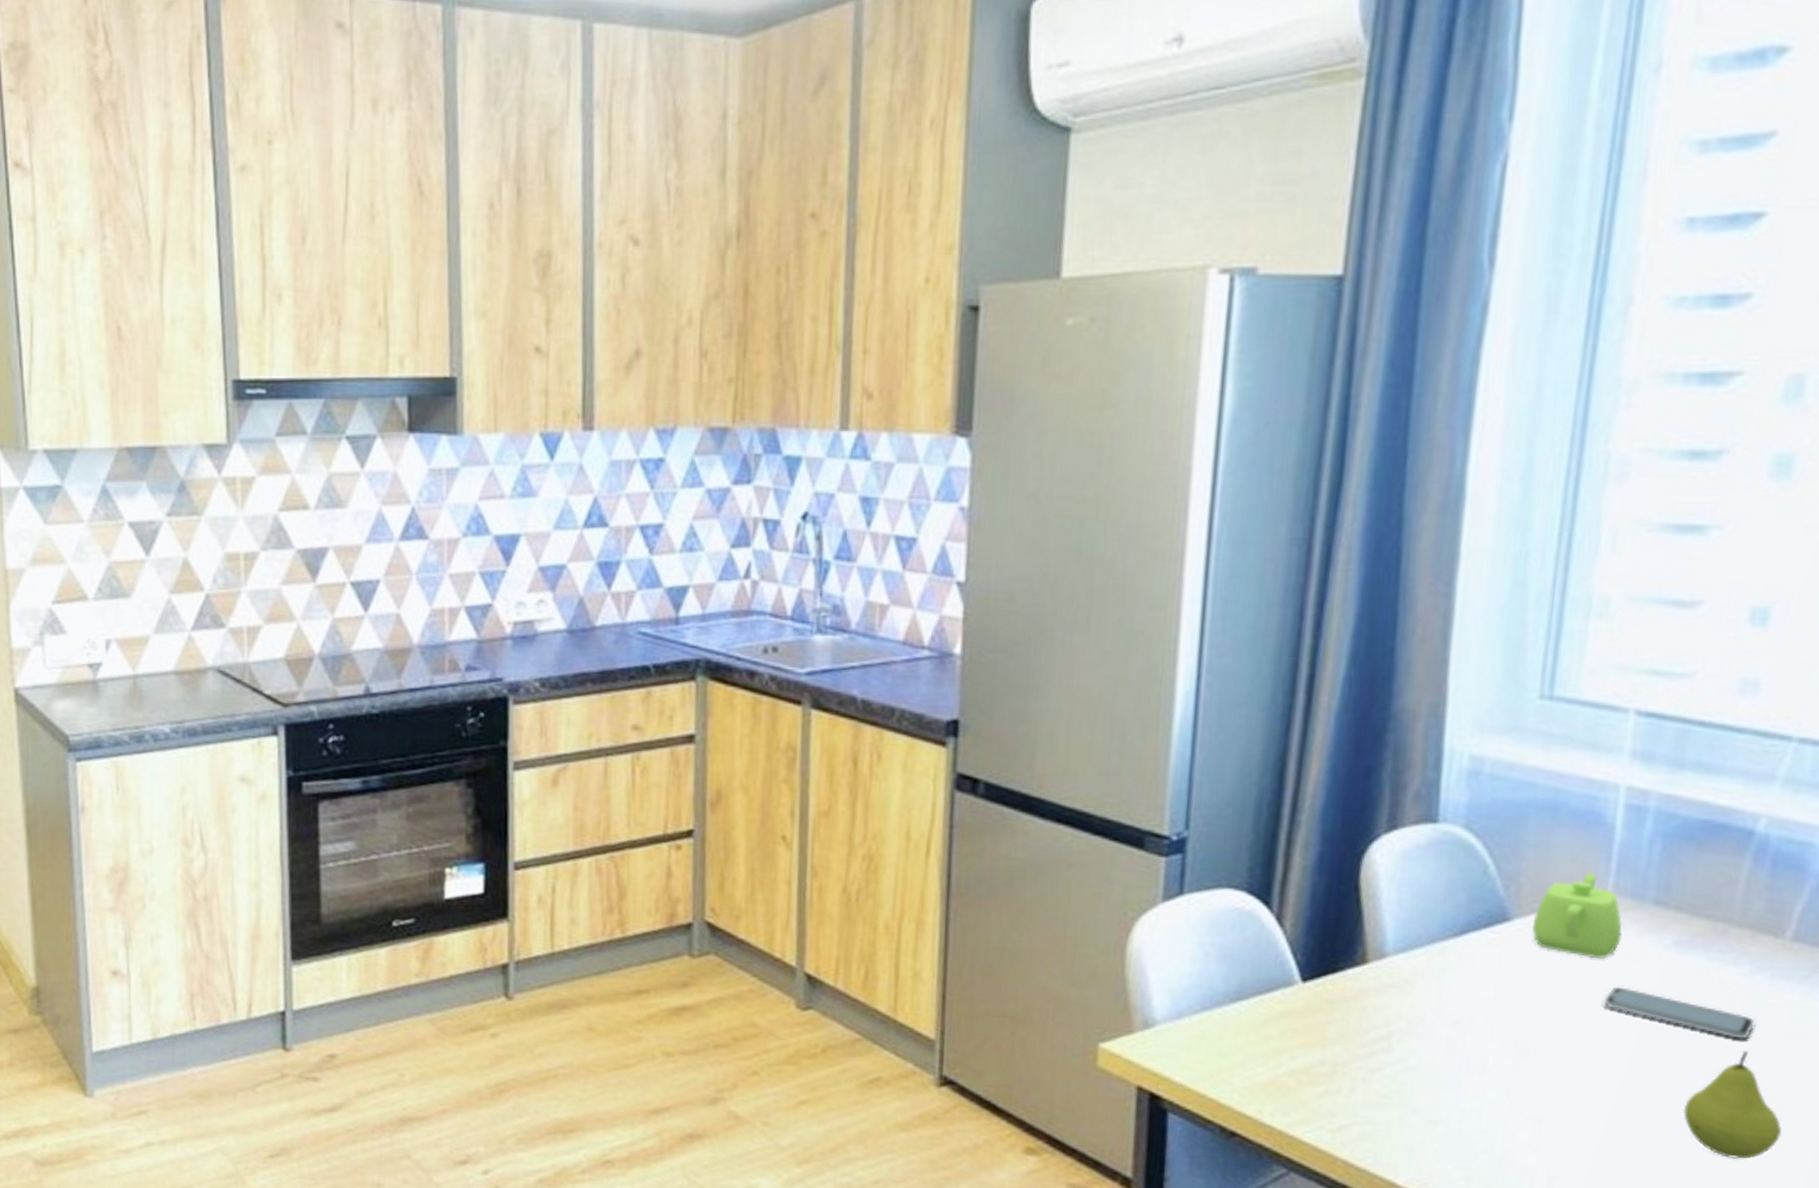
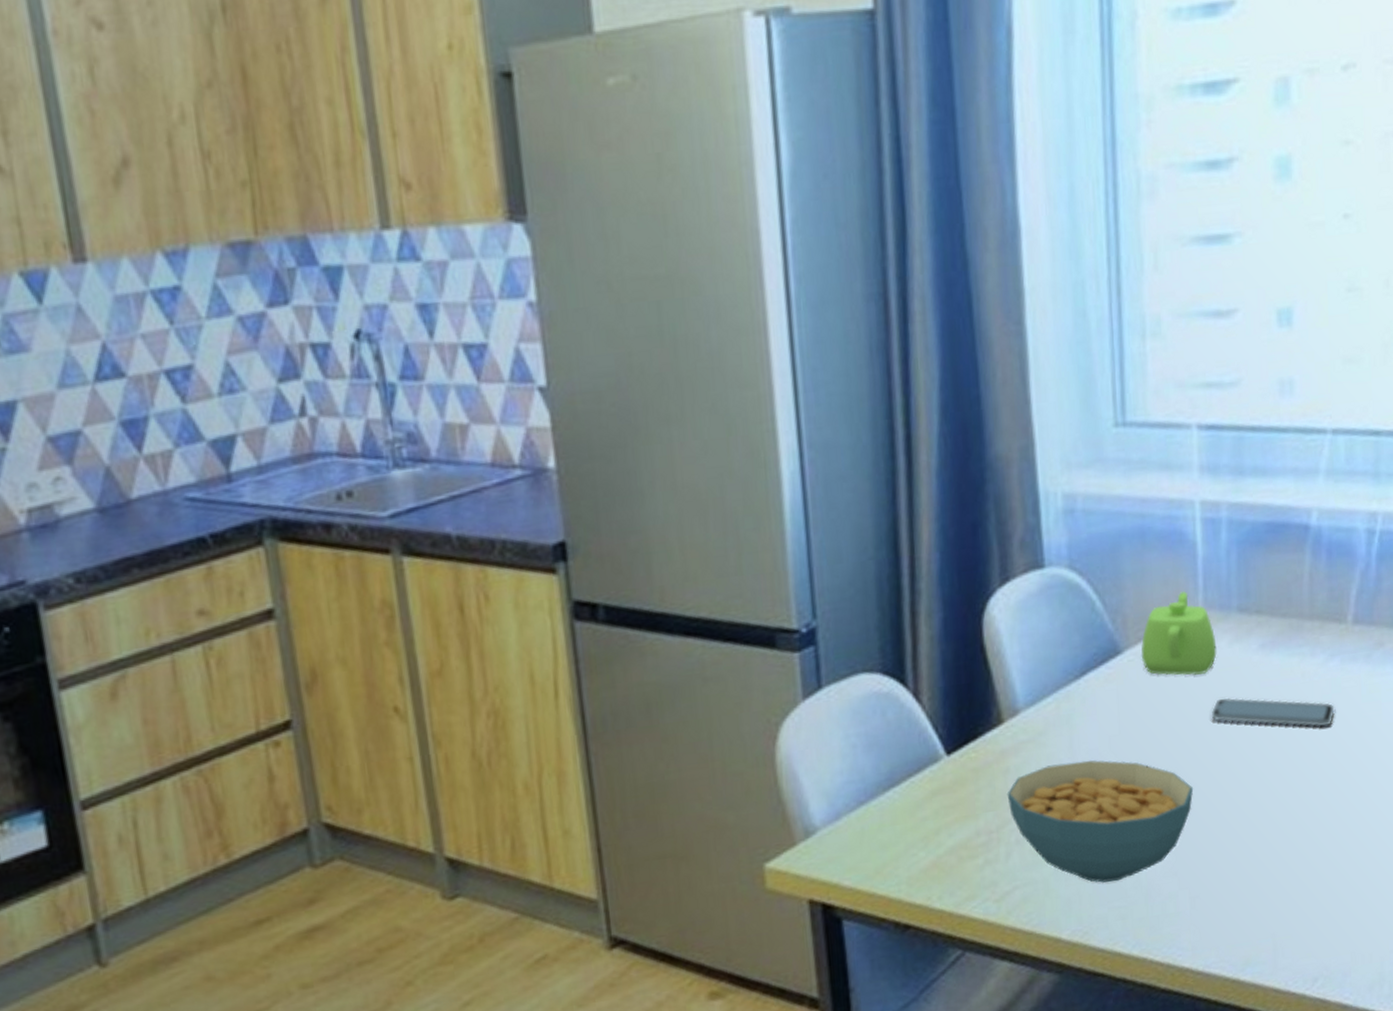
cereal bowl: none [1360,1013,1571,1143] -> present [1007,760,1194,883]
fruit: present [1682,1051,1782,1159] -> none [1289,736,1370,841]

